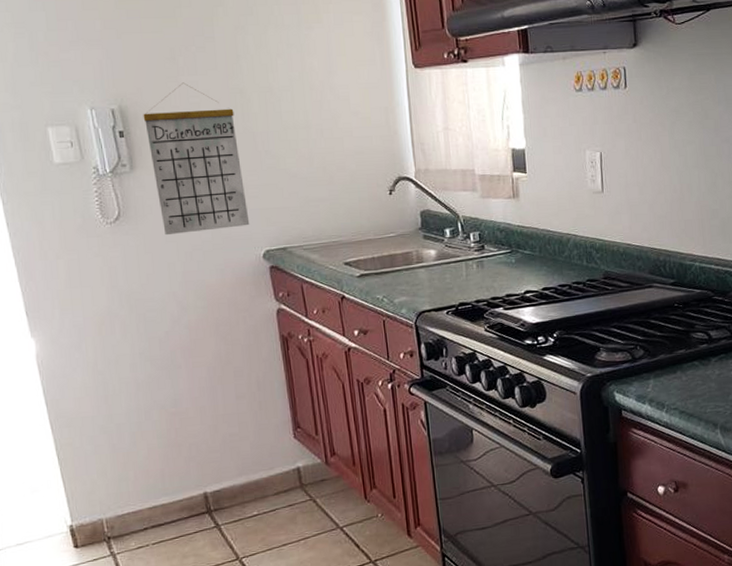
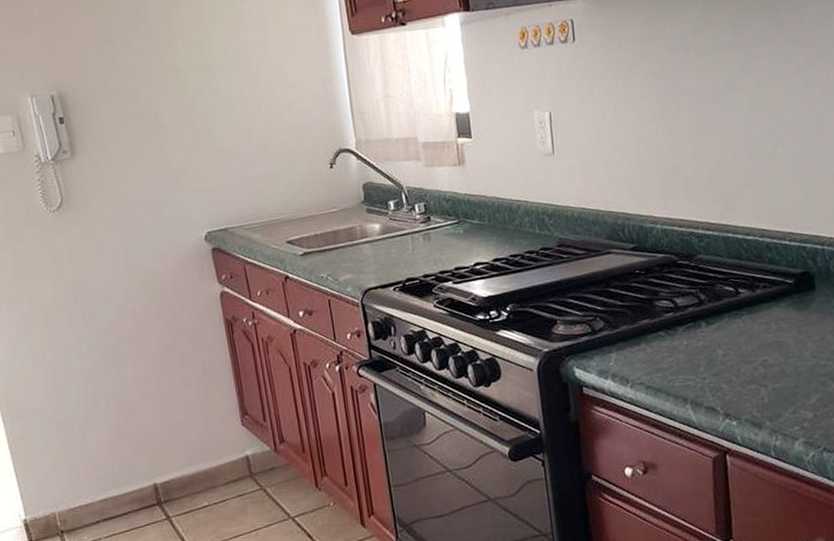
calendar: present [143,82,250,236] -> none [81,64,190,221]

